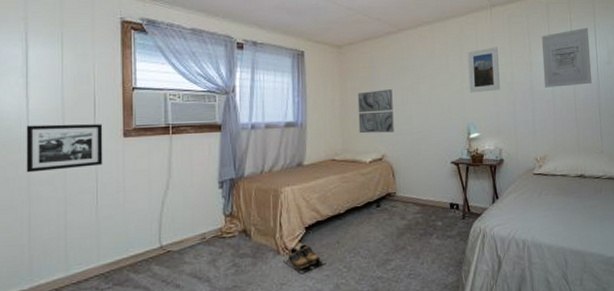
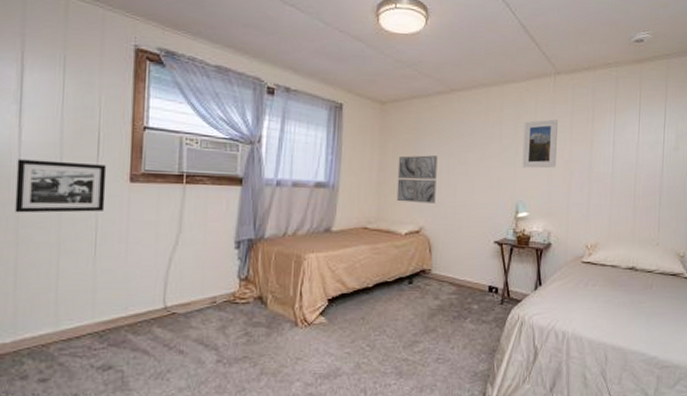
shoes: present [283,244,326,274] -> none [301,318,348,350]
wall art: present [541,27,592,88] -> none [604,107,659,170]

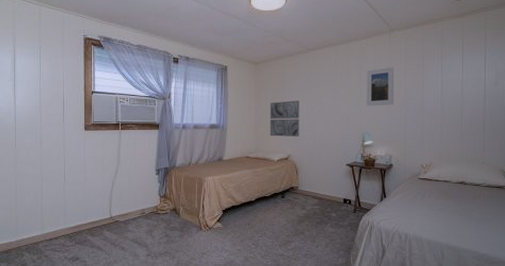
picture frame: present [15,159,107,213] -> none [14,118,69,154]

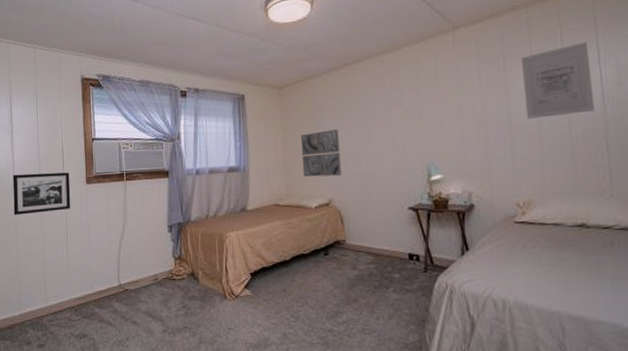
picture frame: none [14,118,69,154] -> present [13,172,71,216]
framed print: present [366,67,394,106] -> none [425,75,468,129]
wall art: none [434,51,479,104] -> present [521,41,594,119]

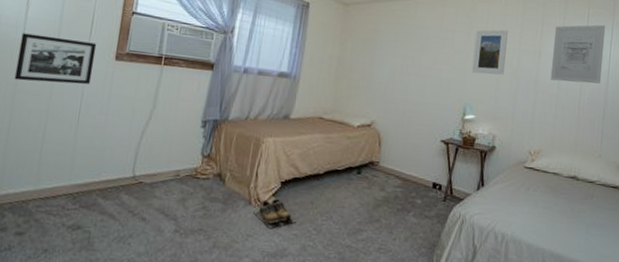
shoes: none [230,290,273,320] -> present [254,199,297,229]
wall art: present [300,129,342,178] -> none [352,54,393,100]
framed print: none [425,75,468,129] -> present [471,29,508,75]

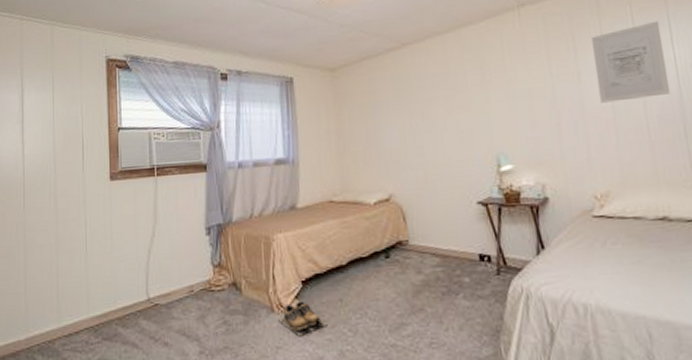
picture frame: present [14,33,97,85] -> none [22,167,92,219]
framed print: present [471,29,508,75] -> none [490,55,538,115]

